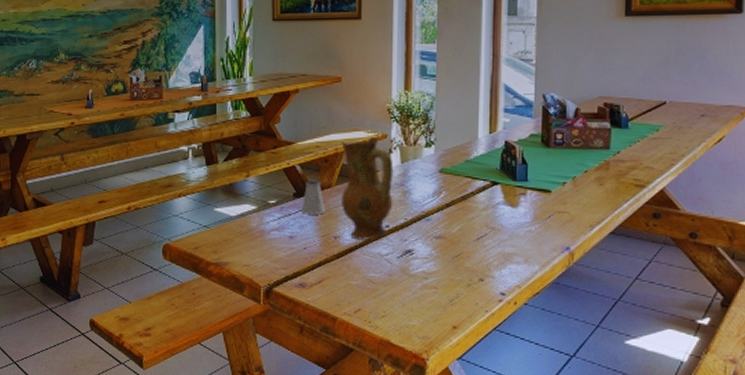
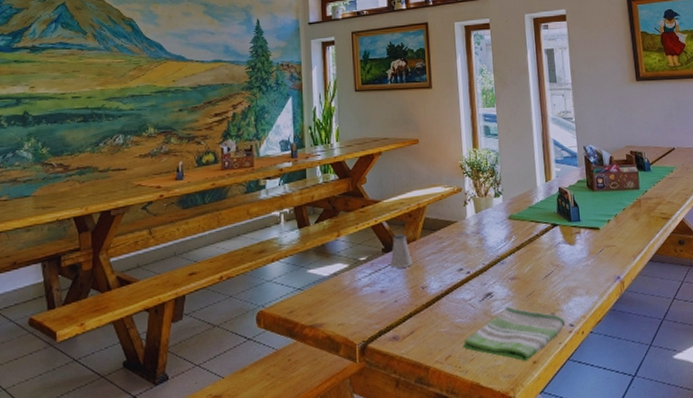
ceramic jug: present [341,137,394,240] -> none [422,191,472,288]
dish towel: none [374,266,495,326] -> present [462,306,565,362]

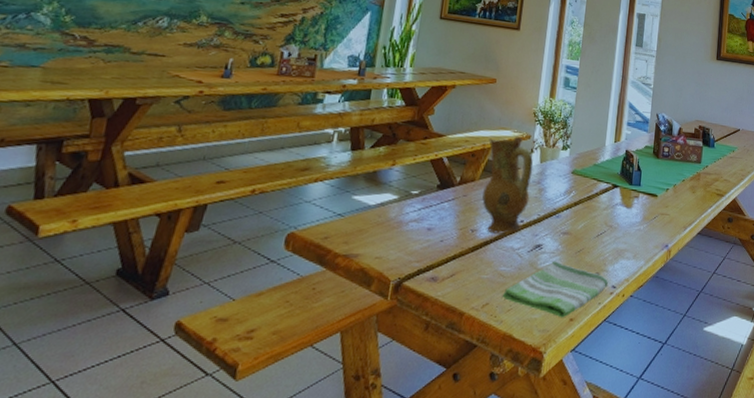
saltshaker: present [390,234,413,268] -> none [443,172,467,208]
ceramic jug: none [422,191,472,288] -> present [482,137,533,234]

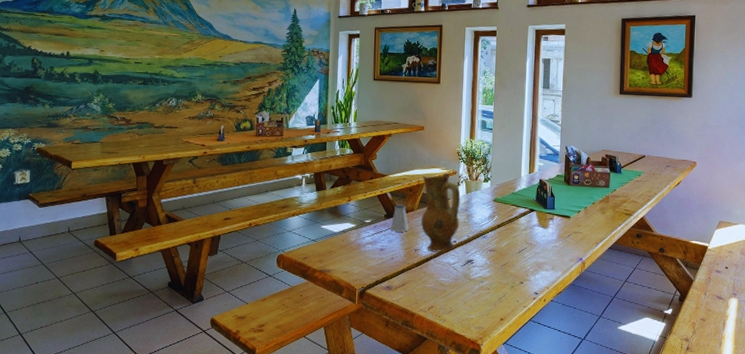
saltshaker: none [443,172,467,208] -> present [390,204,409,232]
dish towel: present [502,261,608,318] -> none [443,273,531,318]

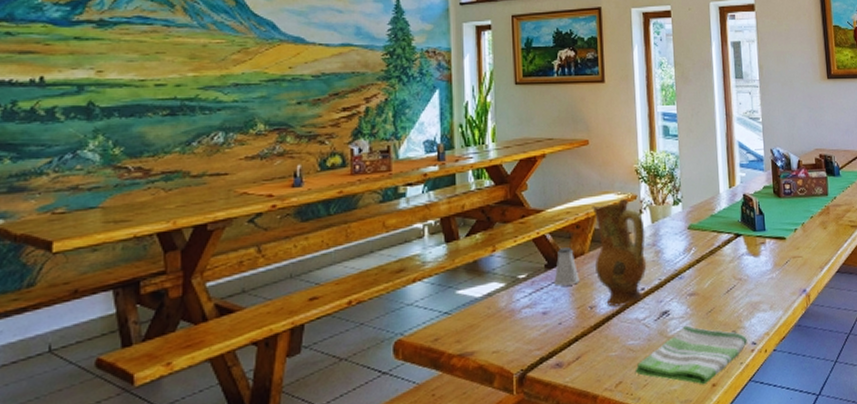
dish towel: none [443,273,531,318] -> present [635,325,747,385]

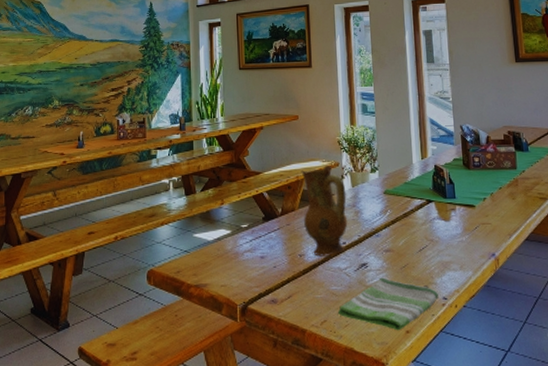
saltshaker: present [554,247,580,286] -> none [270,204,291,236]

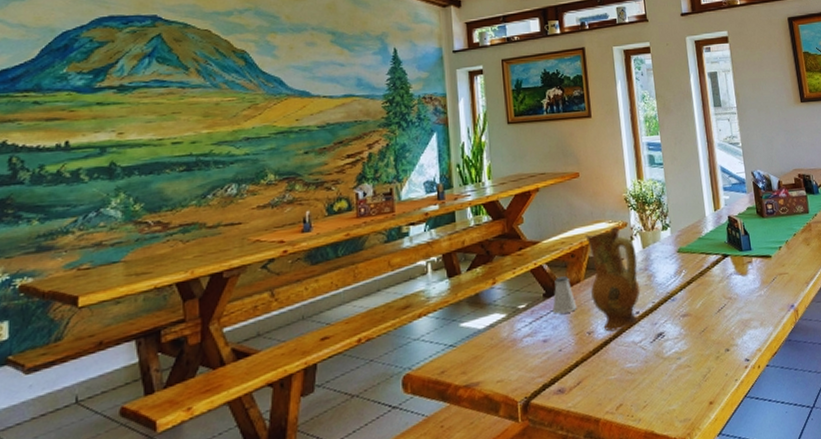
saltshaker: none [270,204,291,236] -> present [552,276,577,314]
dish towel: present [337,277,438,331] -> none [634,345,741,404]

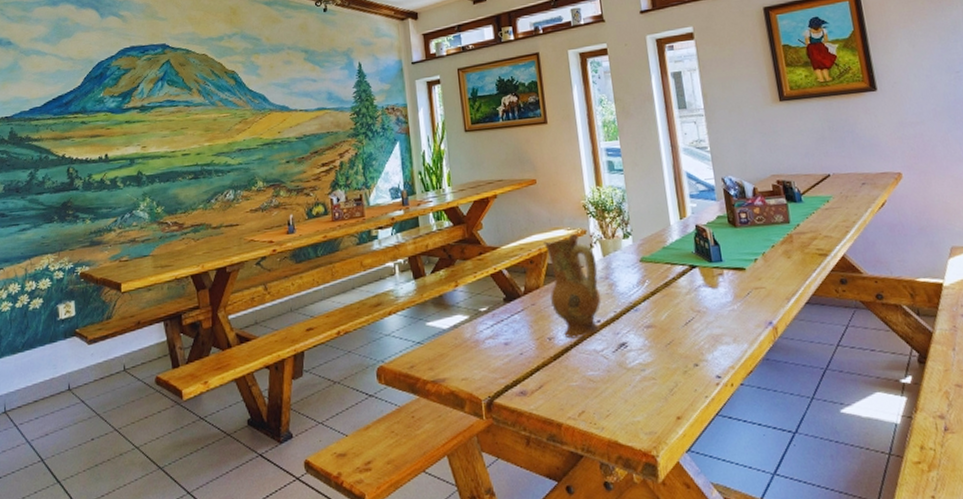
saltshaker: present [552,276,577,314] -> none [513,282,537,319]

